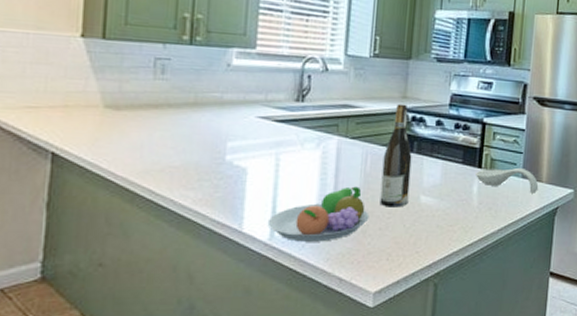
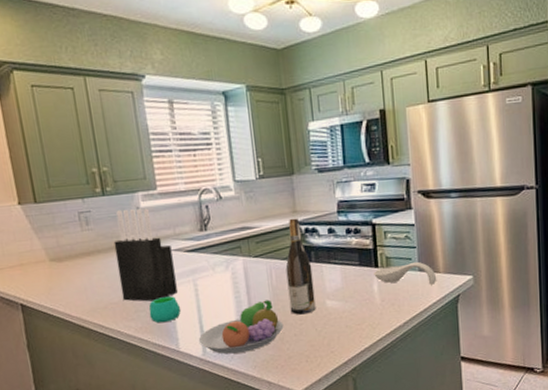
knife block: none [186,64,258,171] -> present [113,208,178,302]
mug: none [214,168,255,197] -> present [149,296,181,323]

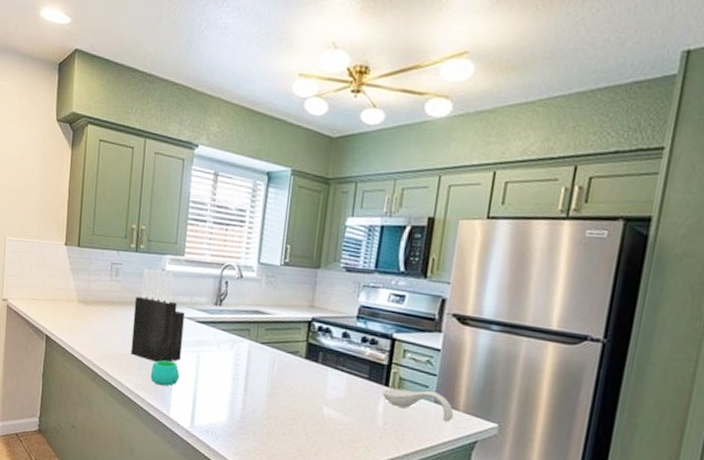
fruit bowl: present [198,299,284,354] -> none [189,389,275,437]
wine bottle: present [285,218,316,315] -> none [284,312,317,416]

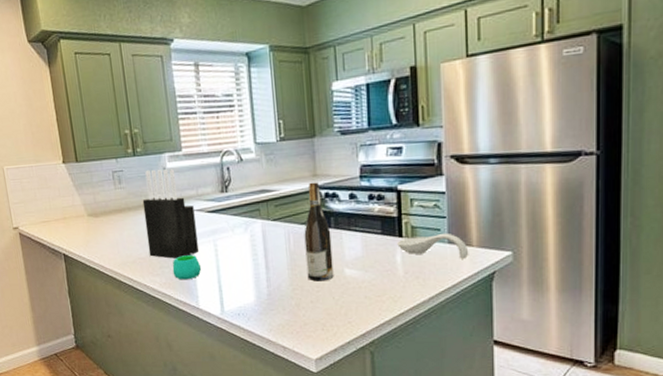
wine bottle: none [284,312,317,416] -> present [304,182,334,282]

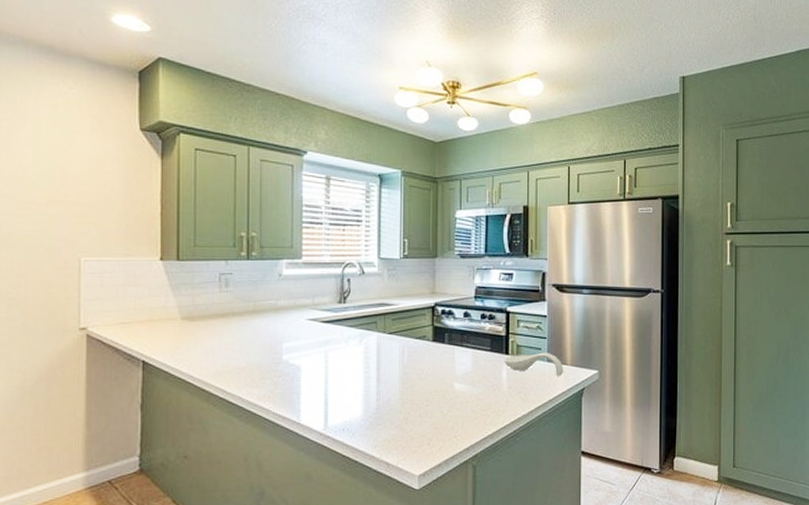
knife block: present [142,169,199,259] -> none [250,276,307,369]
mug: present [172,255,202,280] -> none [275,366,308,393]
wine bottle: present [304,182,334,282] -> none [418,299,444,396]

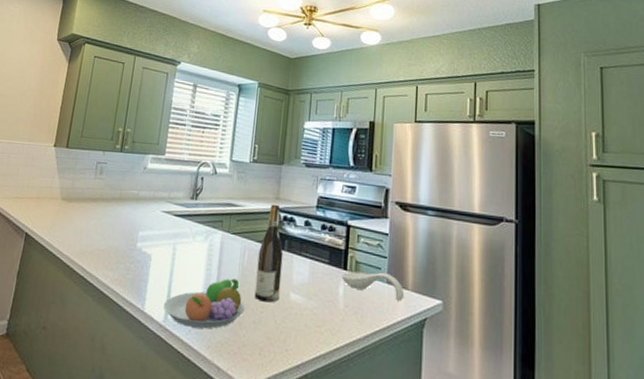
fruit bowl: none [321,377,410,431] -> present [163,278,245,329]
wine bottle: none [418,299,444,396] -> present [254,204,283,303]

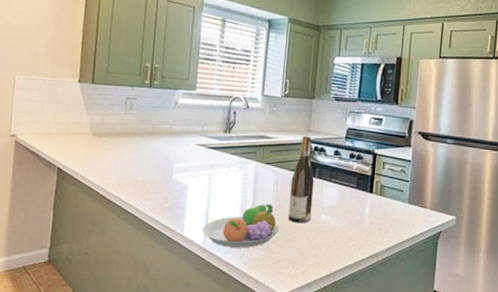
spoon rest: present [341,271,405,301] -> none [368,194,423,218]

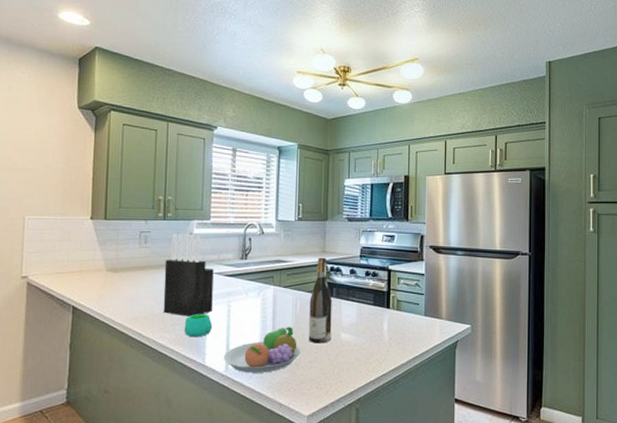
knife block: none [145,102,197,186] -> present [163,234,214,317]
mug: none [164,184,193,208] -> present [184,314,213,337]

